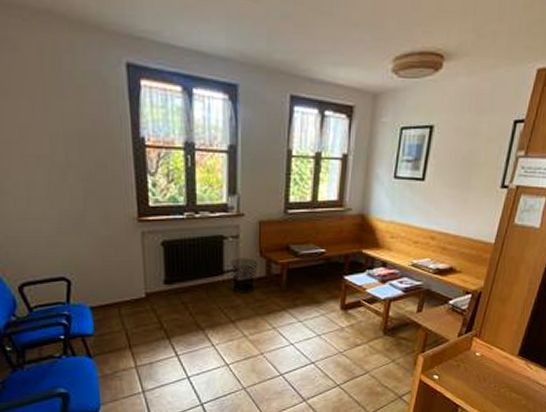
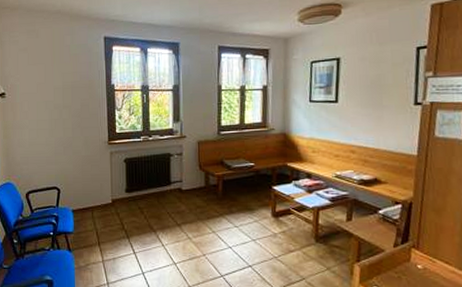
waste bin: present [230,258,258,294] -> none [176,171,198,201]

